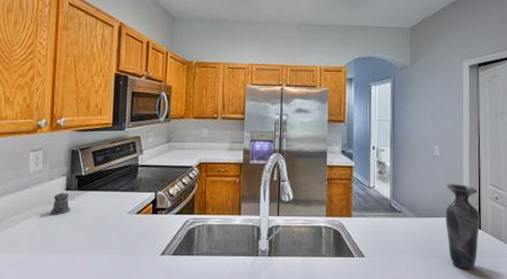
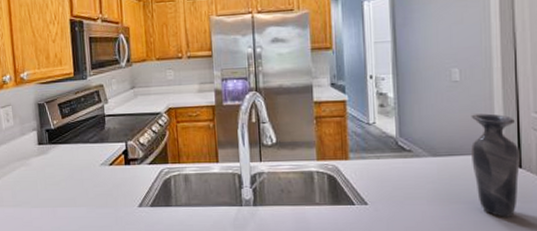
pepper shaker: present [50,192,70,215] -> none [27,147,45,170]

